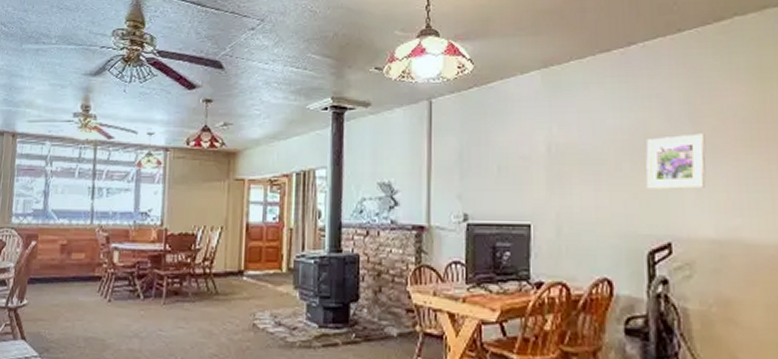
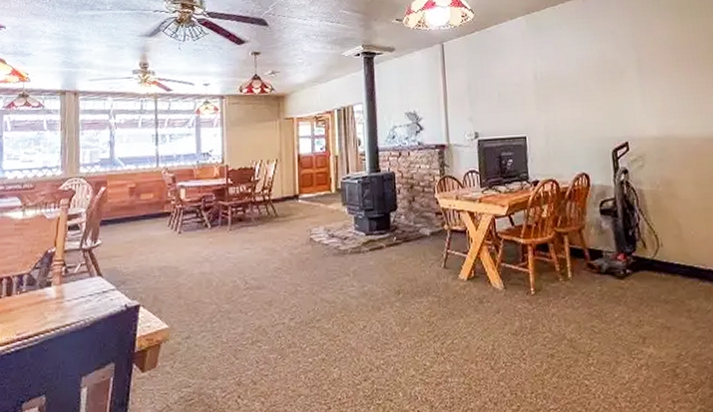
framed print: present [646,133,706,189] -> none [605,58,649,103]

